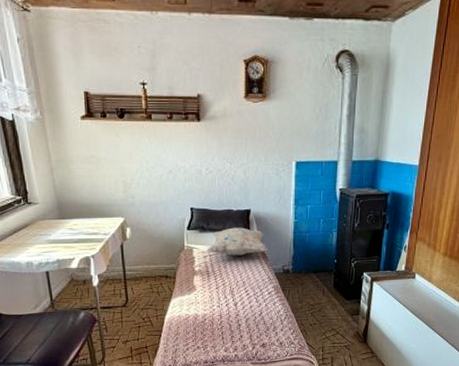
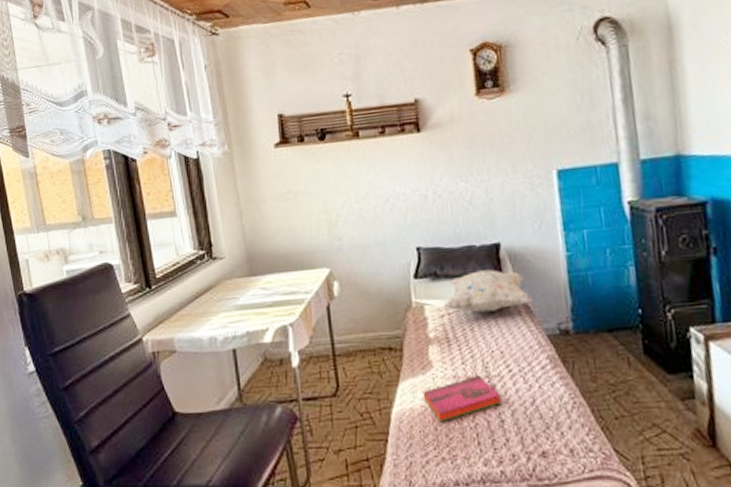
hardback book: none [187,297,240,325] -> present [422,376,501,423]

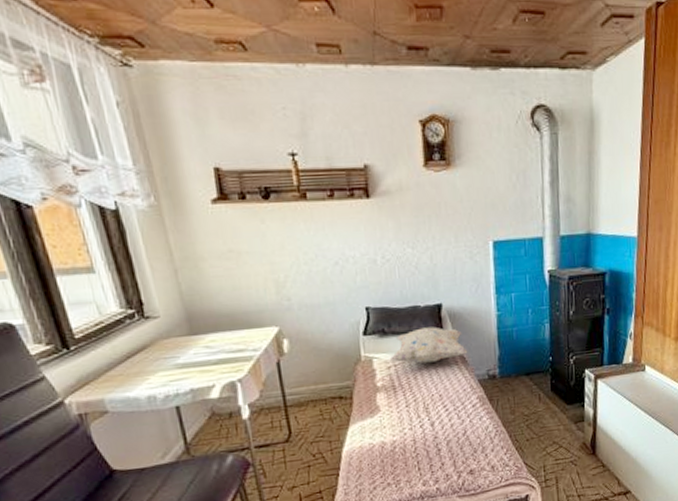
hardback book: present [422,376,501,423] -> none [370,416,439,456]

